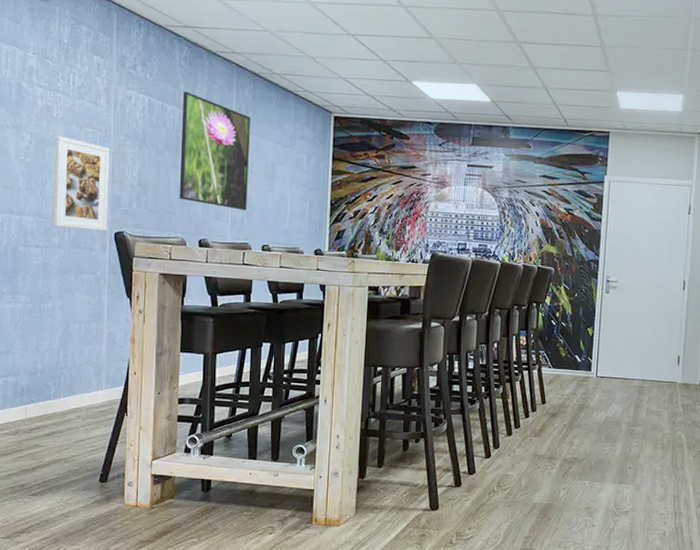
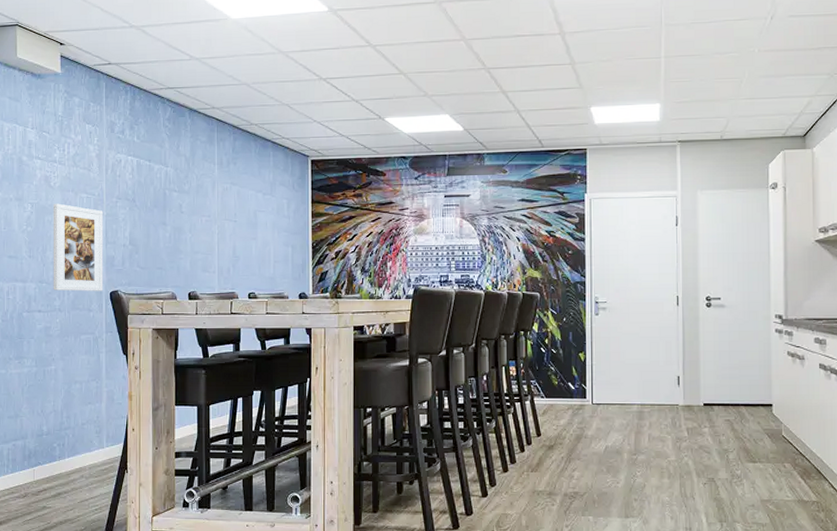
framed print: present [179,91,250,211] -> none [168,150,232,260]

